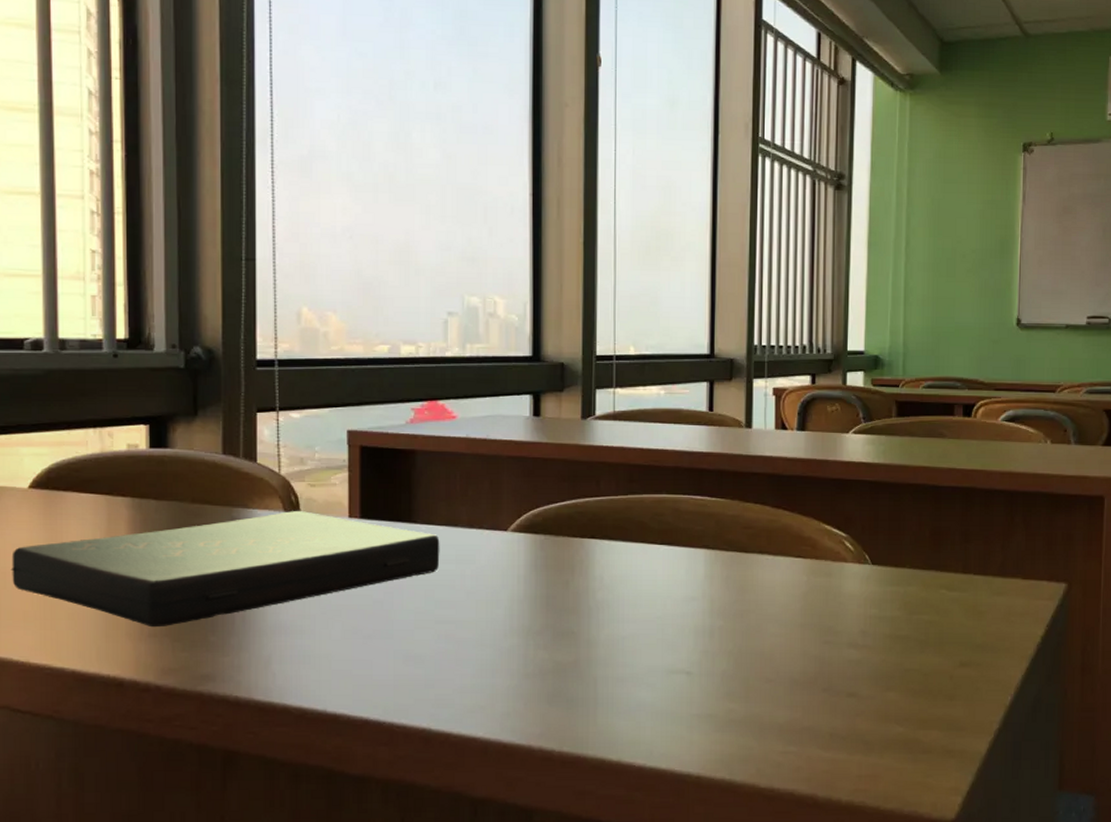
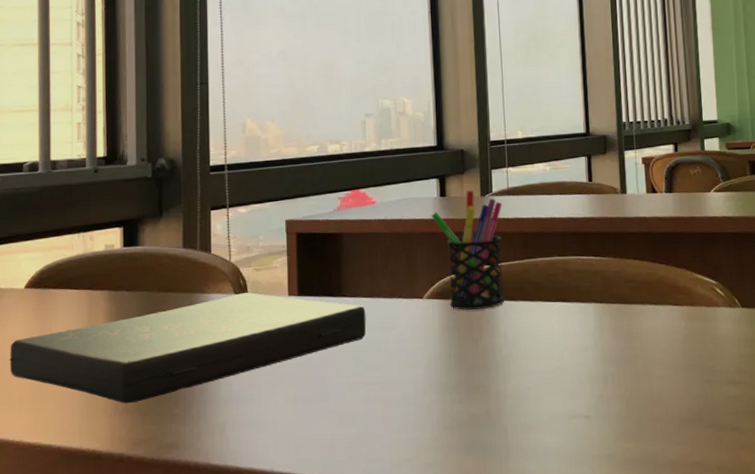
pen holder: none [521,411,606,548] -> present [431,190,505,311]

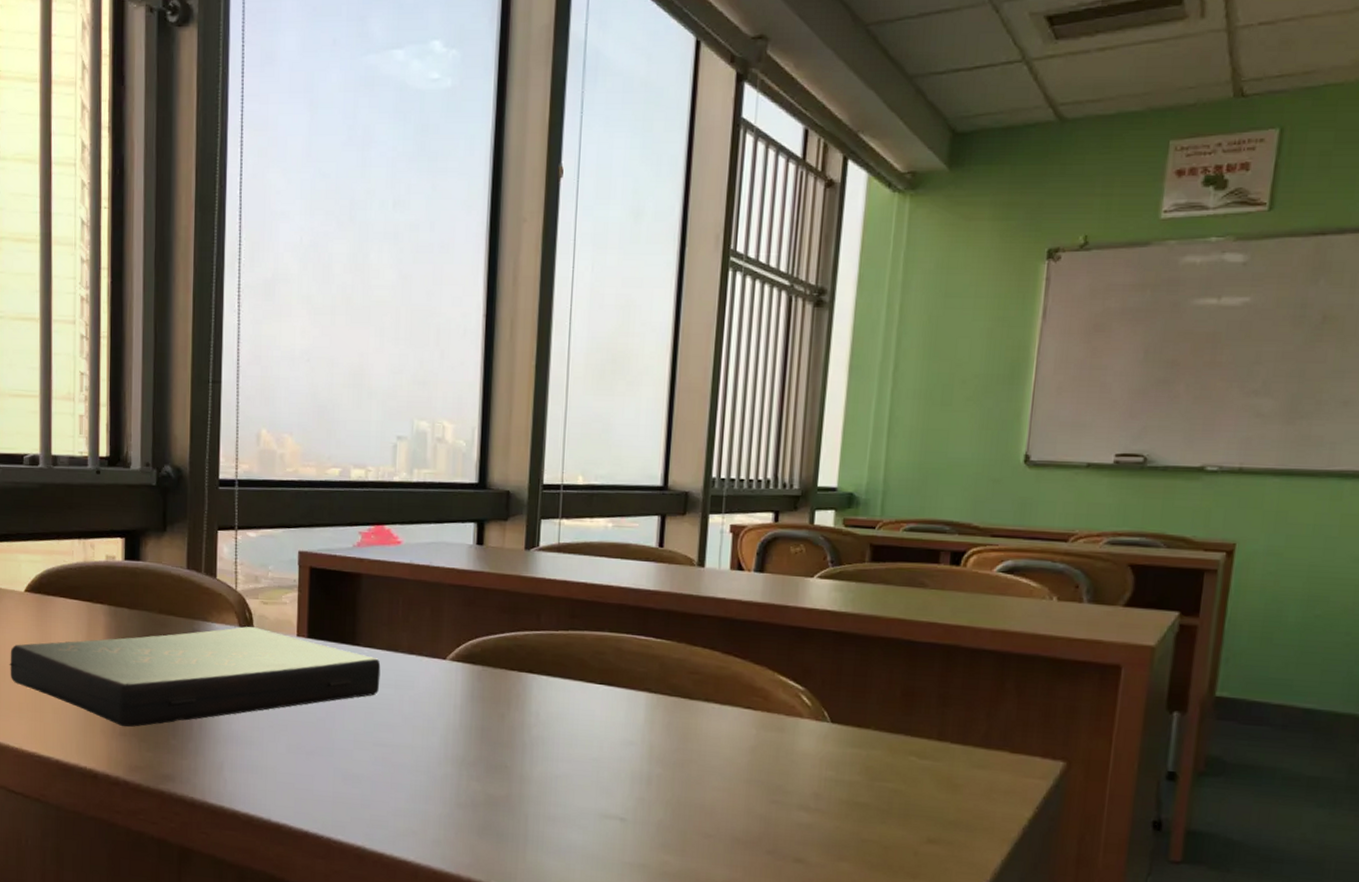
pen holder: present [431,190,505,311] -> none [463,541,550,682]

